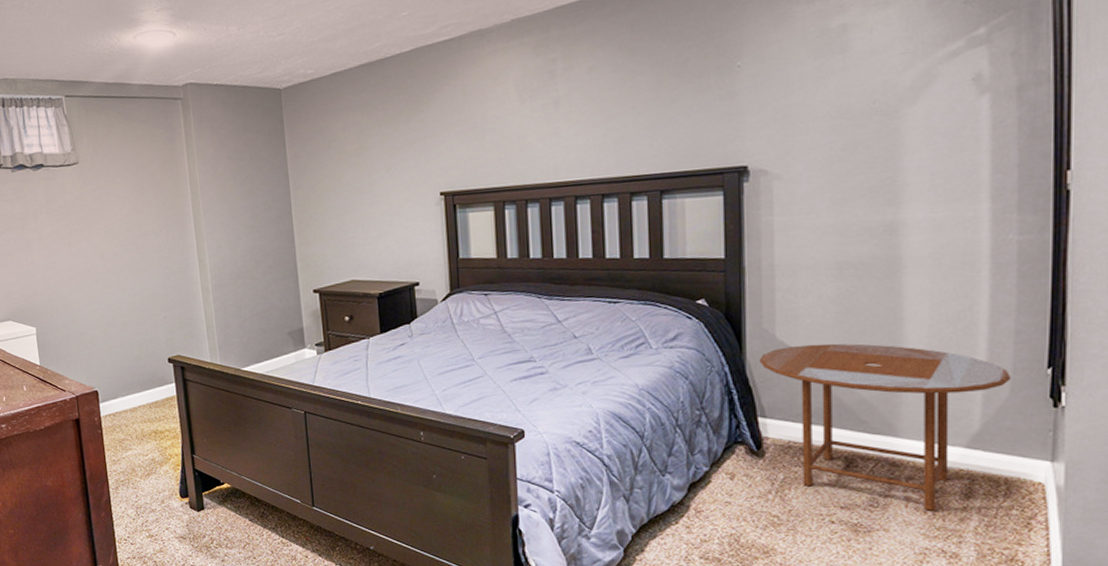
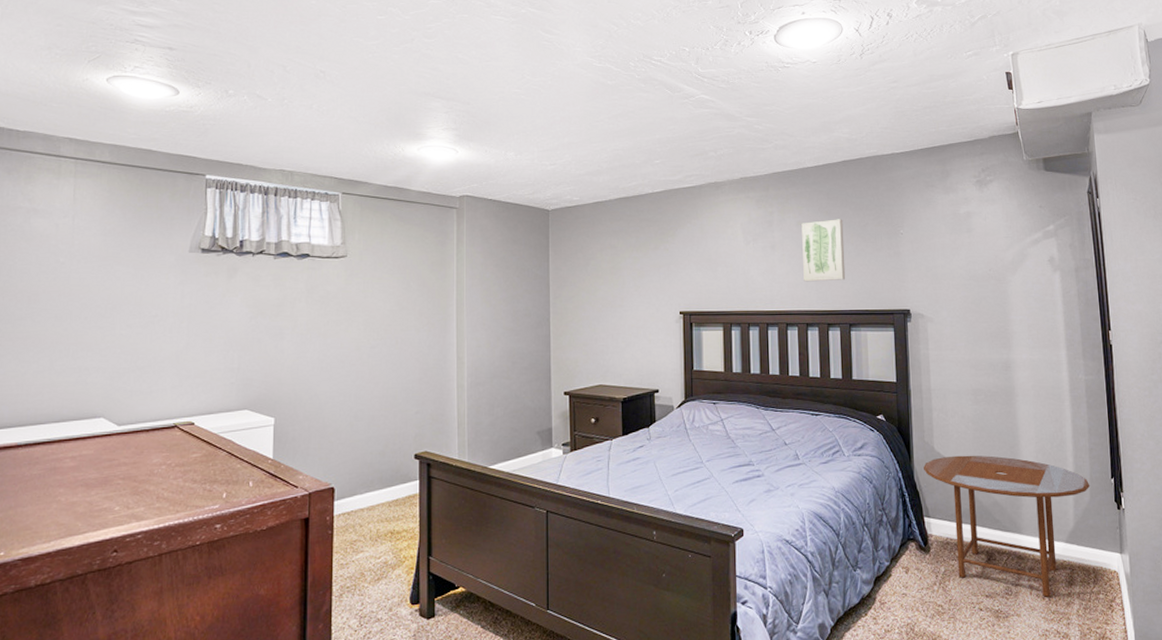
wall art: none [595,56,656,143] -> present [801,219,846,282]

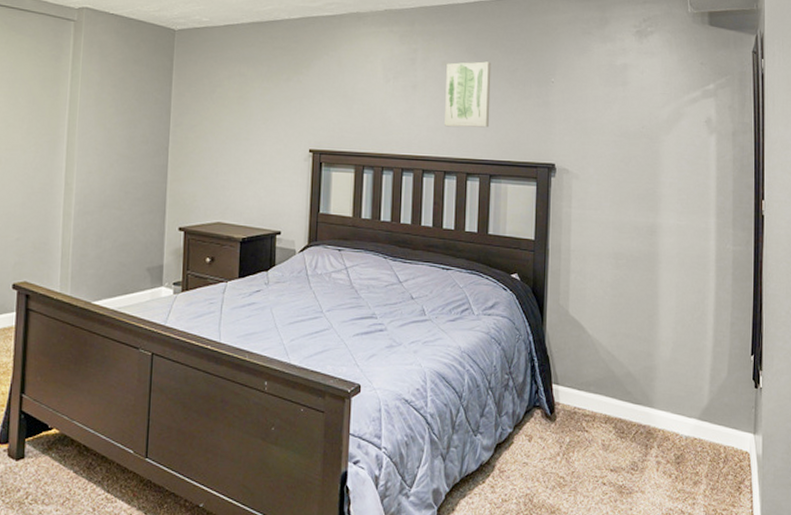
side table: present [924,455,1090,597] -> none [556,321,729,475]

